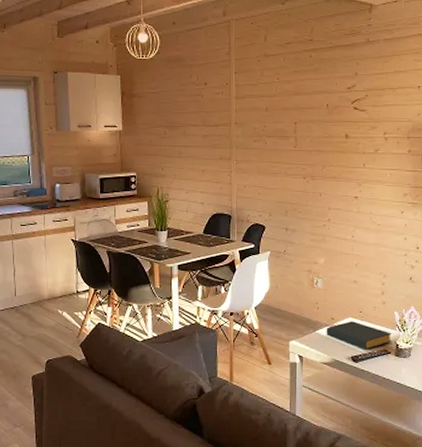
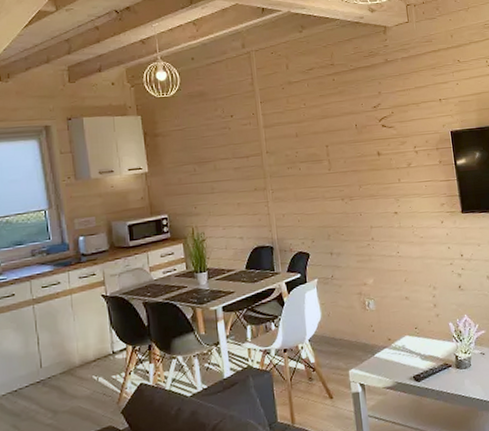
hardback book: present [326,321,391,350] -> none [384,338,450,367]

